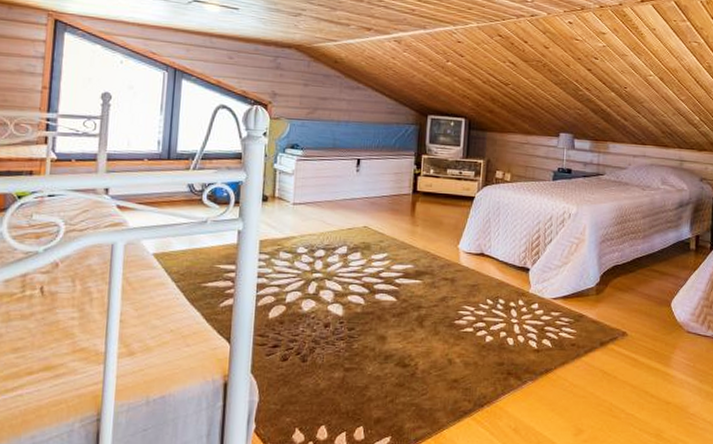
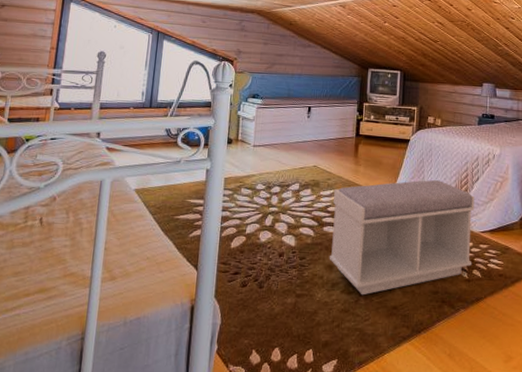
bench: none [381,241,547,368] -> present [329,179,475,296]

